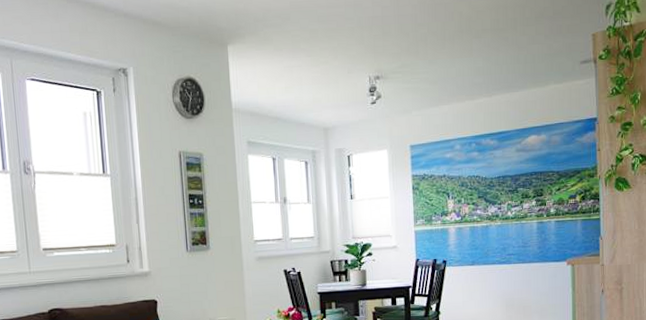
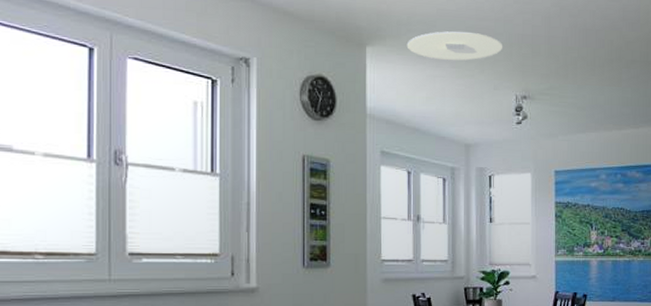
ceiling light: none [264,20,355,51] -> present [406,31,503,61]

